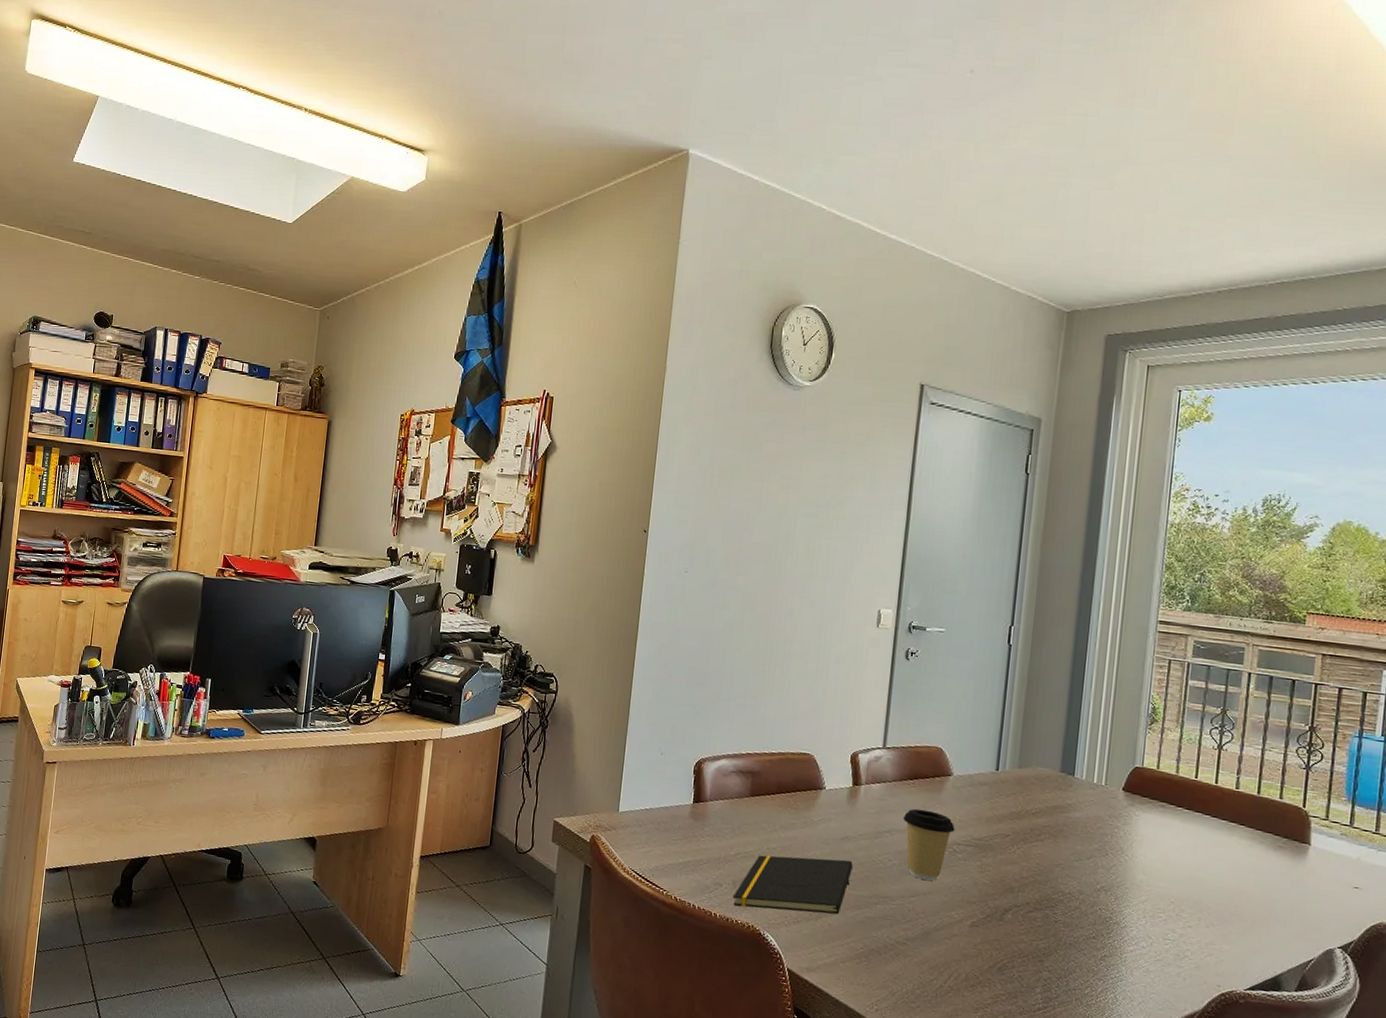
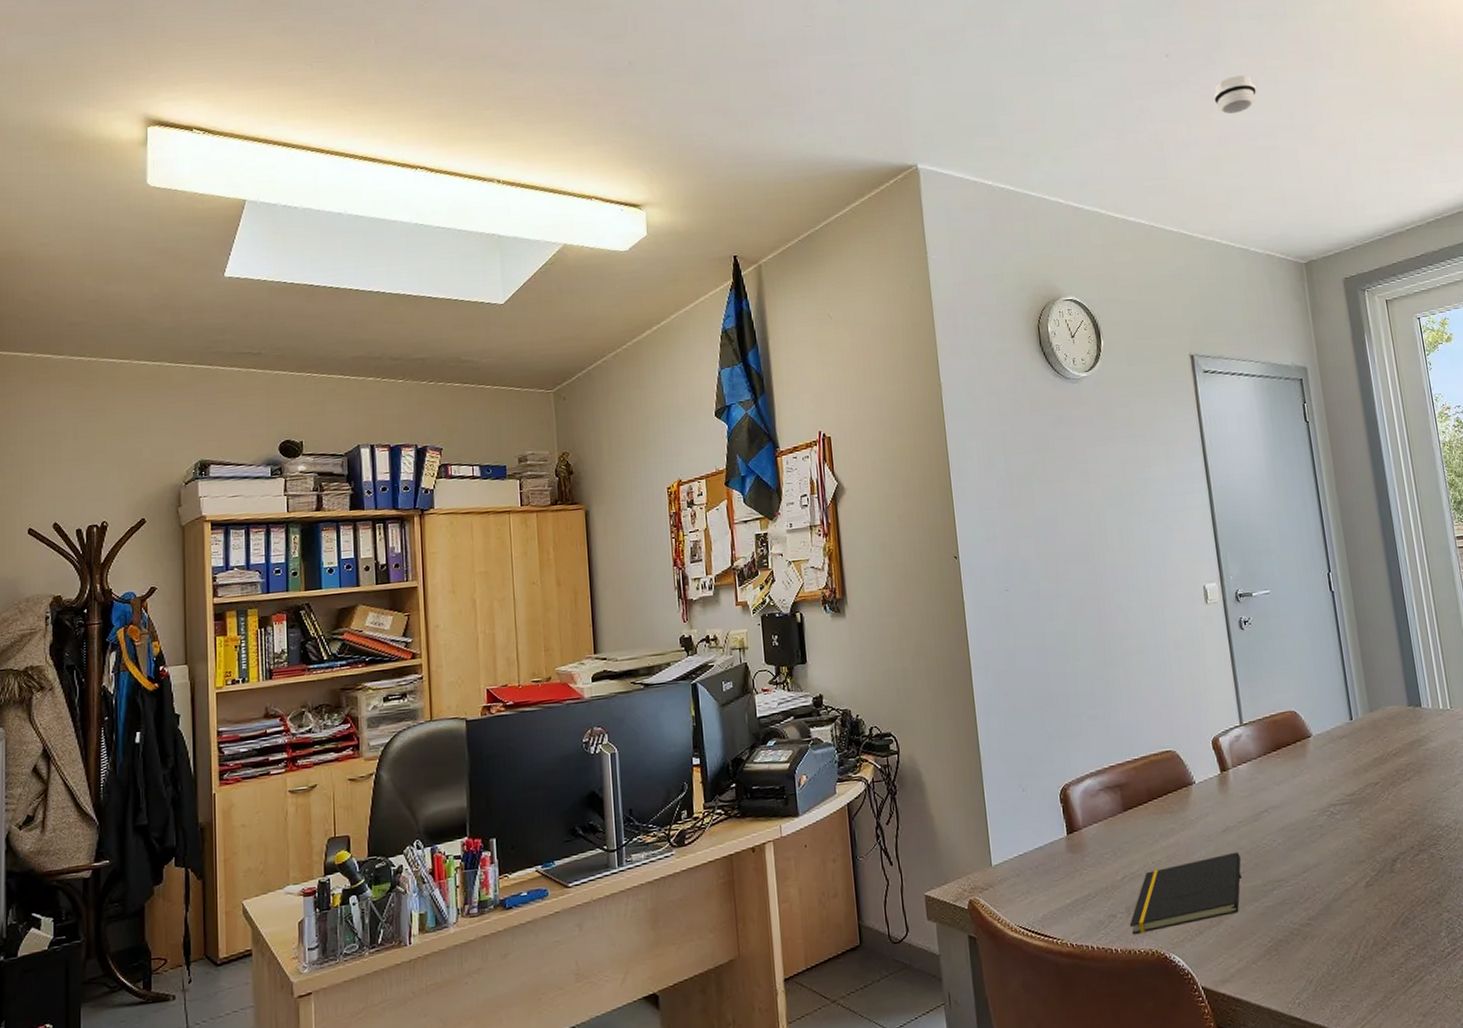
coffee cup: present [902,808,955,881] -> none [1276,778,1328,852]
smoke detector: none [1012,102,1063,142] -> present [1214,75,1257,114]

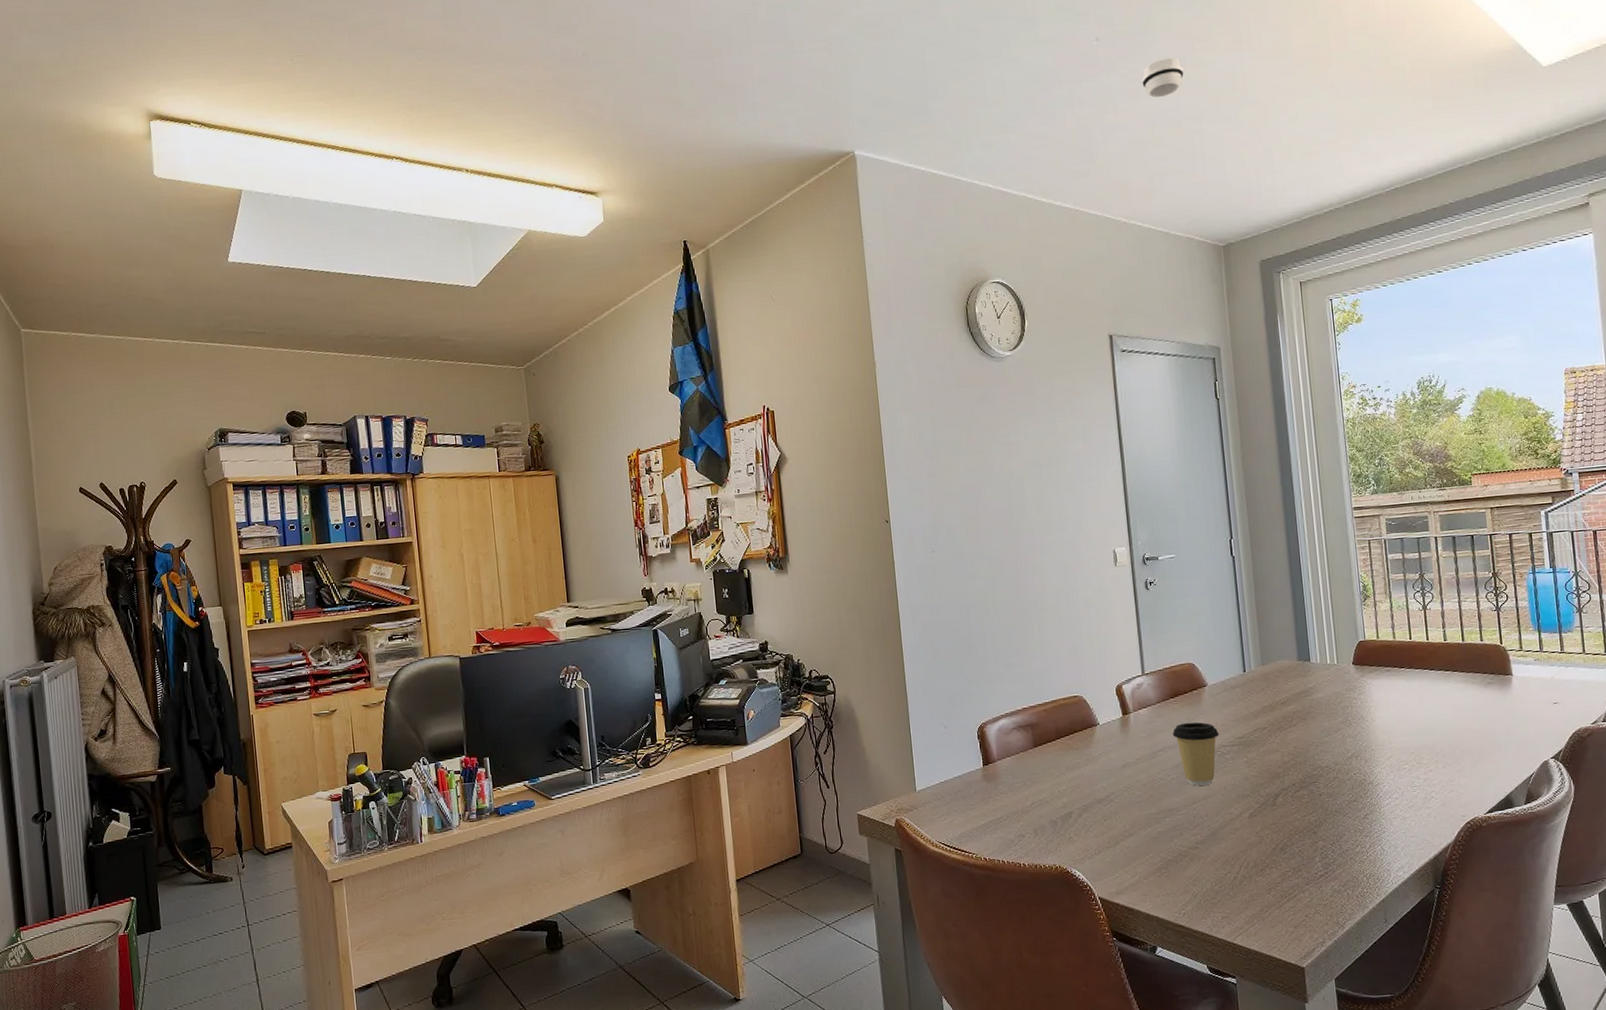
notepad: present [1129,852,1242,935] -> none [1036,784,1138,852]
coffee cup: none [1276,778,1328,852] -> present [1172,722,1219,786]

